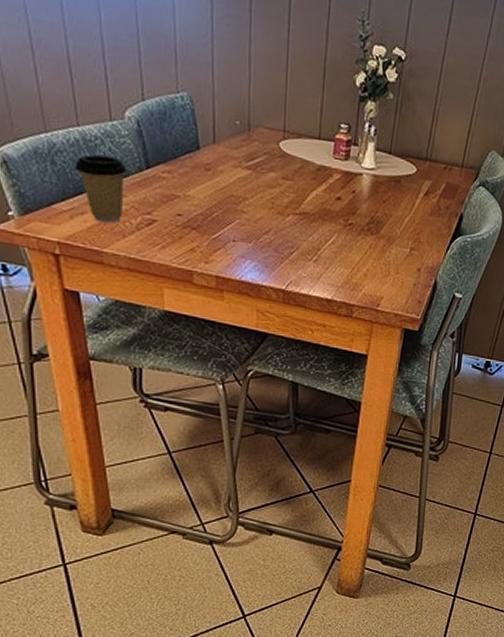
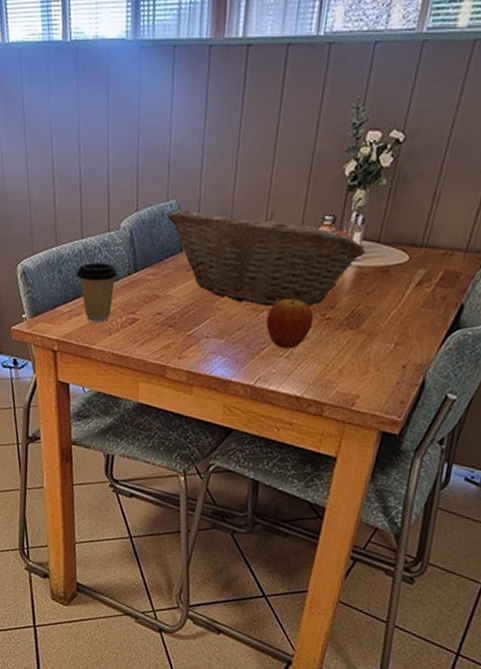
fruit basket: none [179,104,379,212] -> present [167,210,366,307]
fruit: none [293,202,338,253] -> present [266,296,314,349]

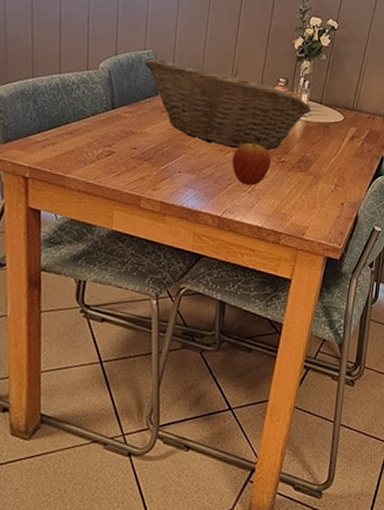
coffee cup: present [77,262,118,323] -> none [53,96,96,153]

